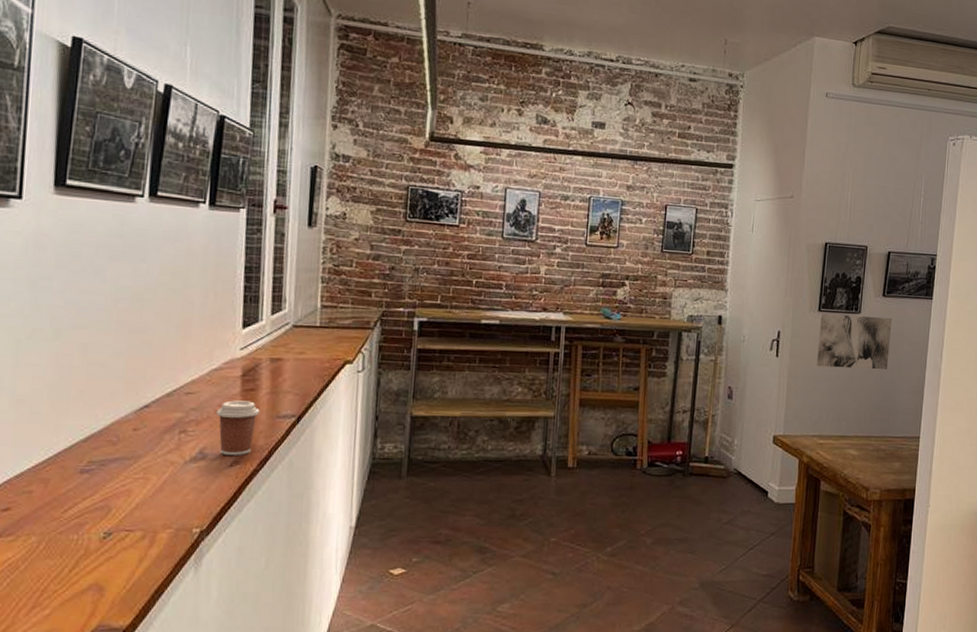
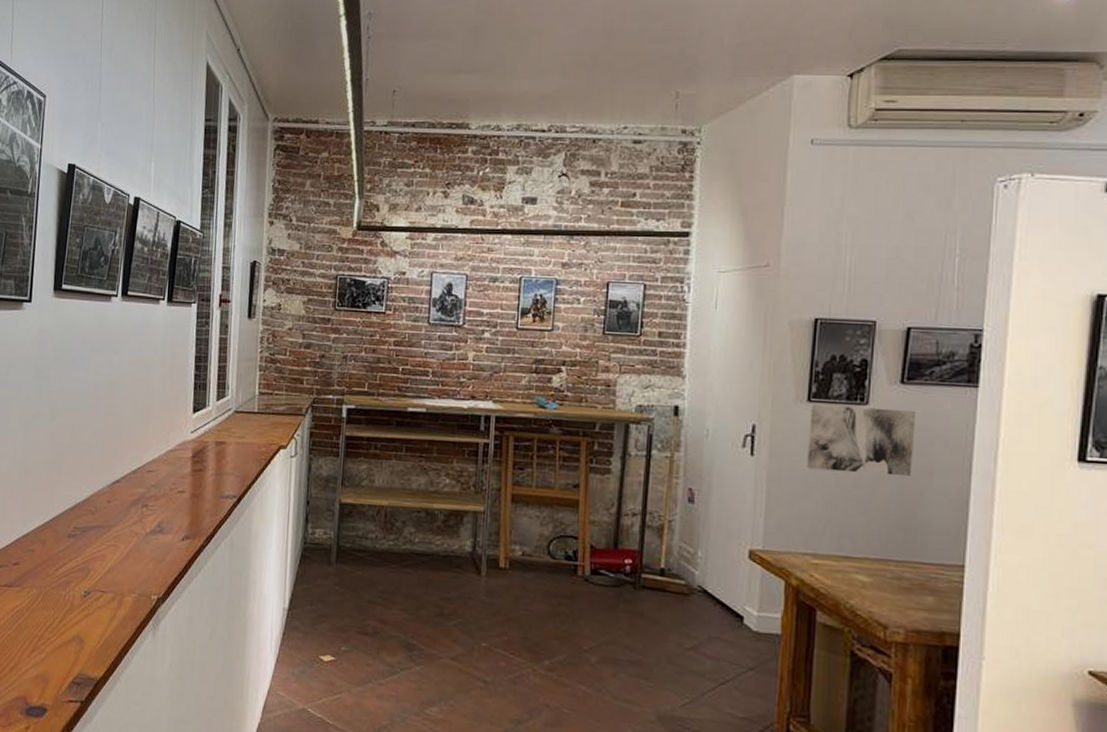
coffee cup: present [216,400,260,455] -> none [171,479,207,531]

